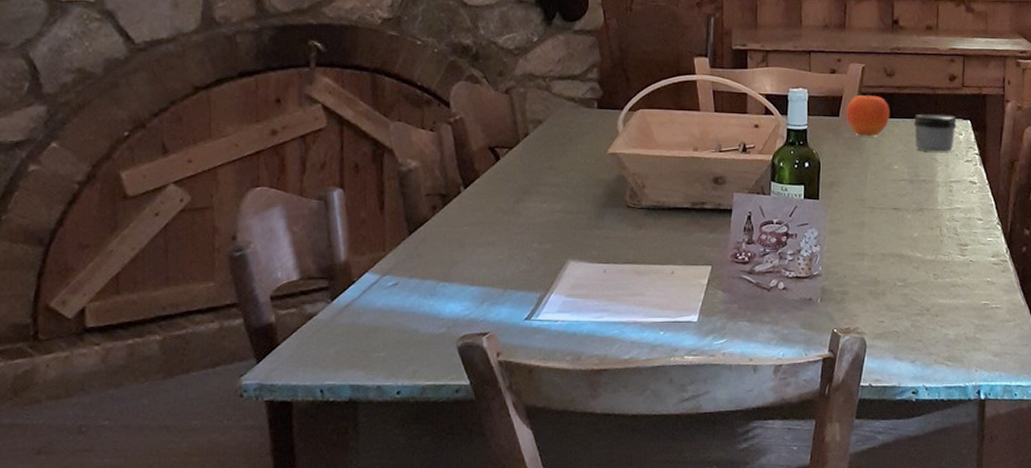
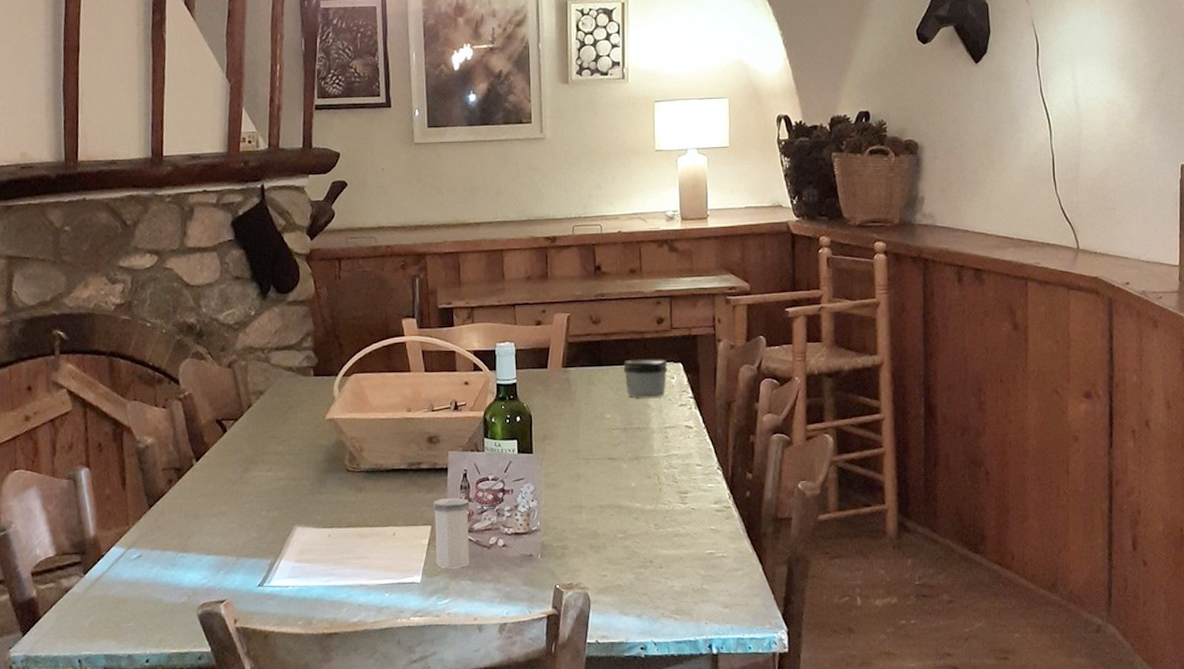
salt shaker: none [714,240,752,309] -> present [433,498,470,569]
fruit: present [846,93,890,137] -> none [555,342,599,387]

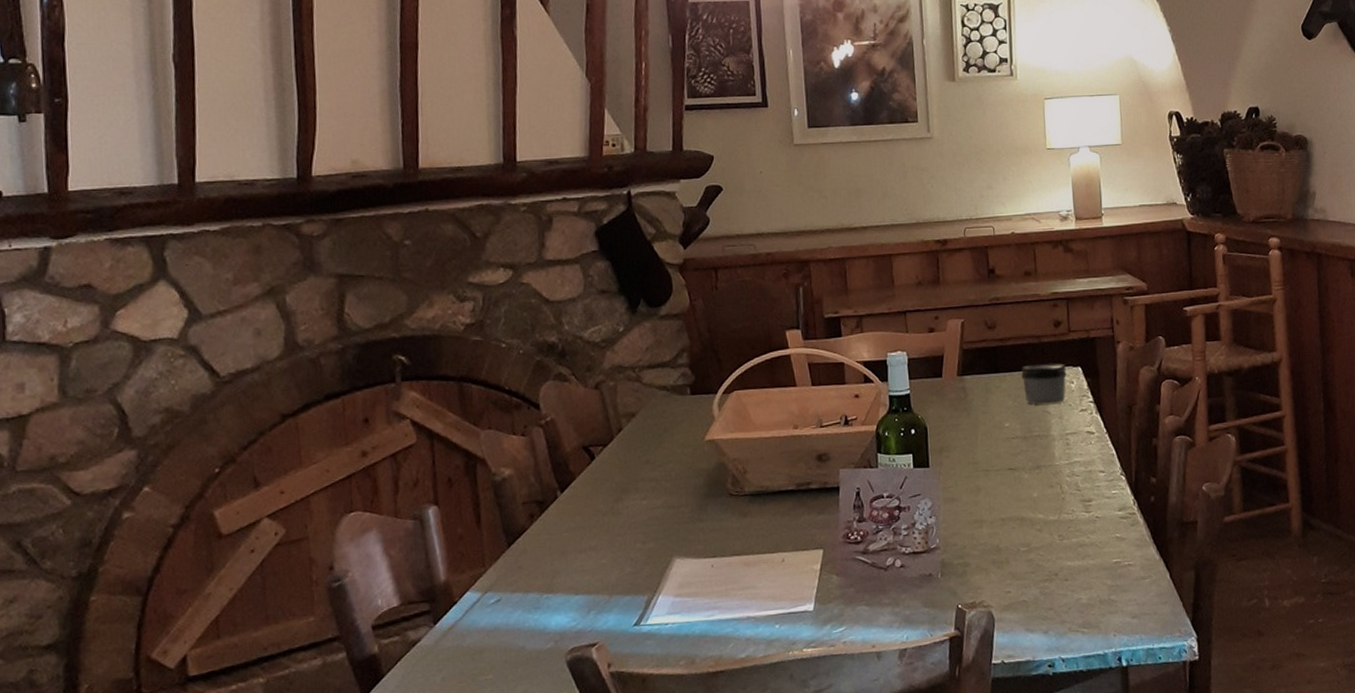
salt shaker: present [433,498,470,569] -> none [824,518,865,594]

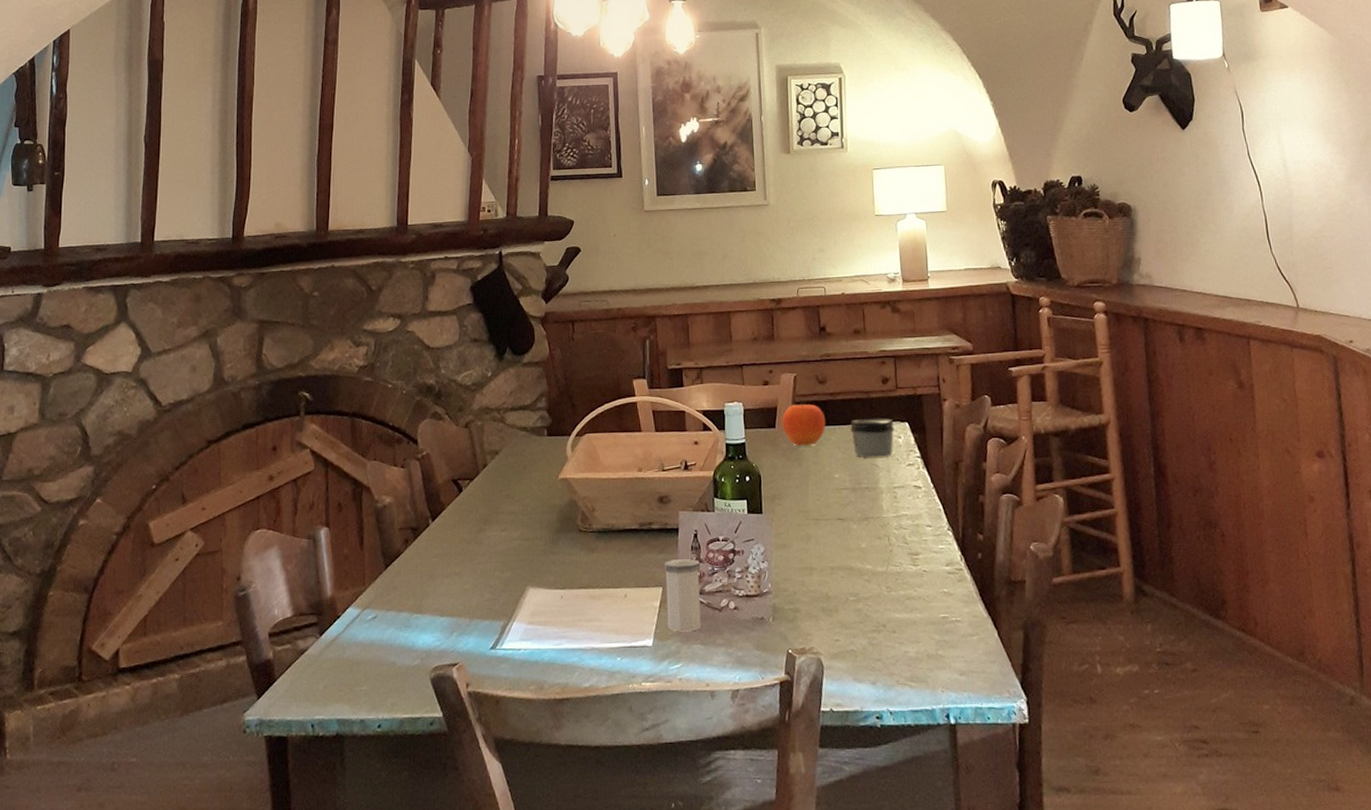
salt shaker: none [824,518,865,594] -> present [664,559,701,632]
fruit: none [949,349,996,396] -> present [782,402,826,447]

